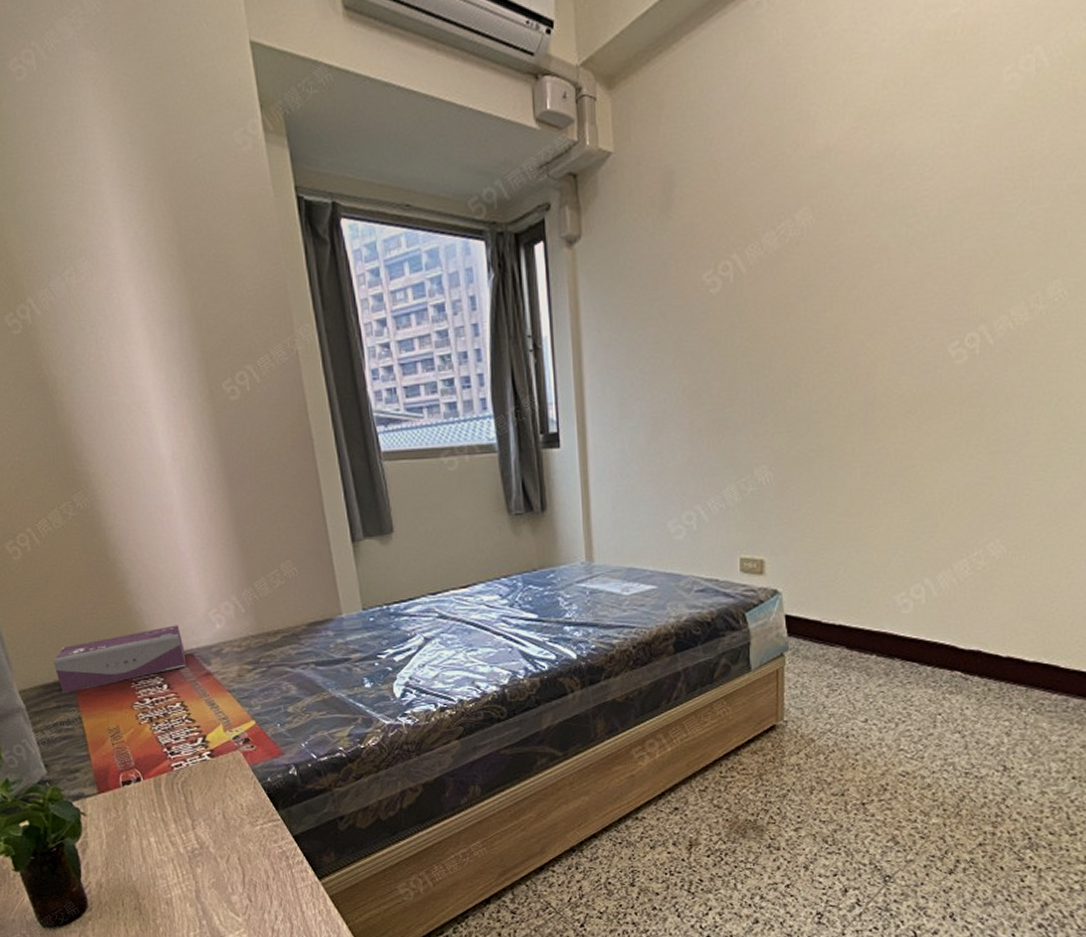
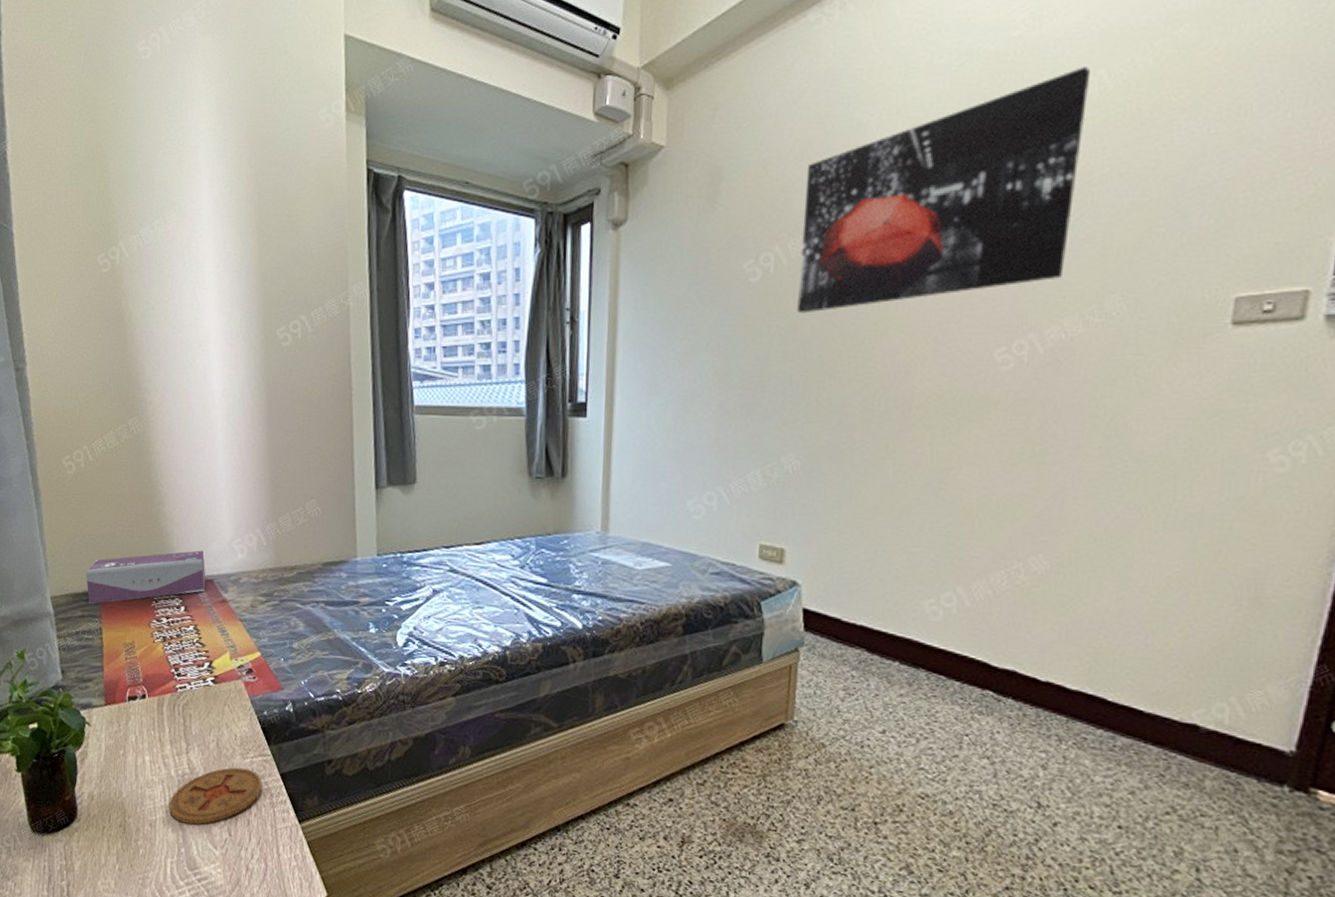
coaster: none [182,836,277,897] -> present [169,767,262,825]
wall art: none [758,44,1029,323] -> present [797,67,1092,314]

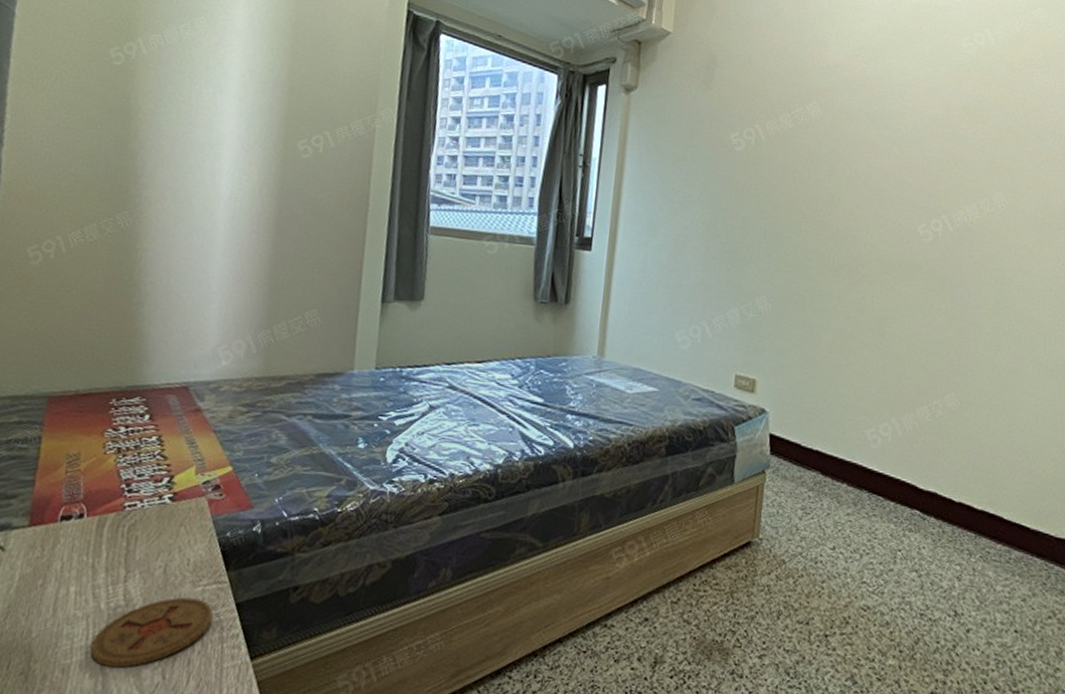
tissue box: present [85,550,206,604] -> none [30,354,183,409]
wall art: present [797,67,1092,314] -> none [772,25,980,181]

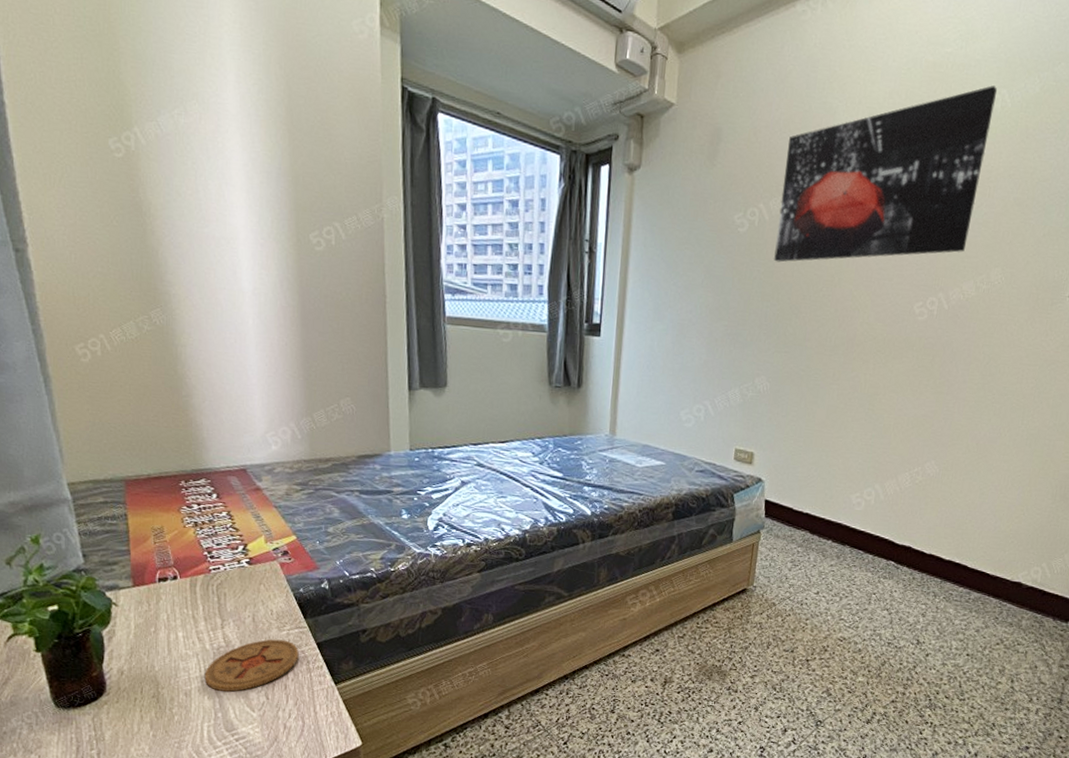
wall art: none [772,25,980,181] -> present [774,85,998,263]

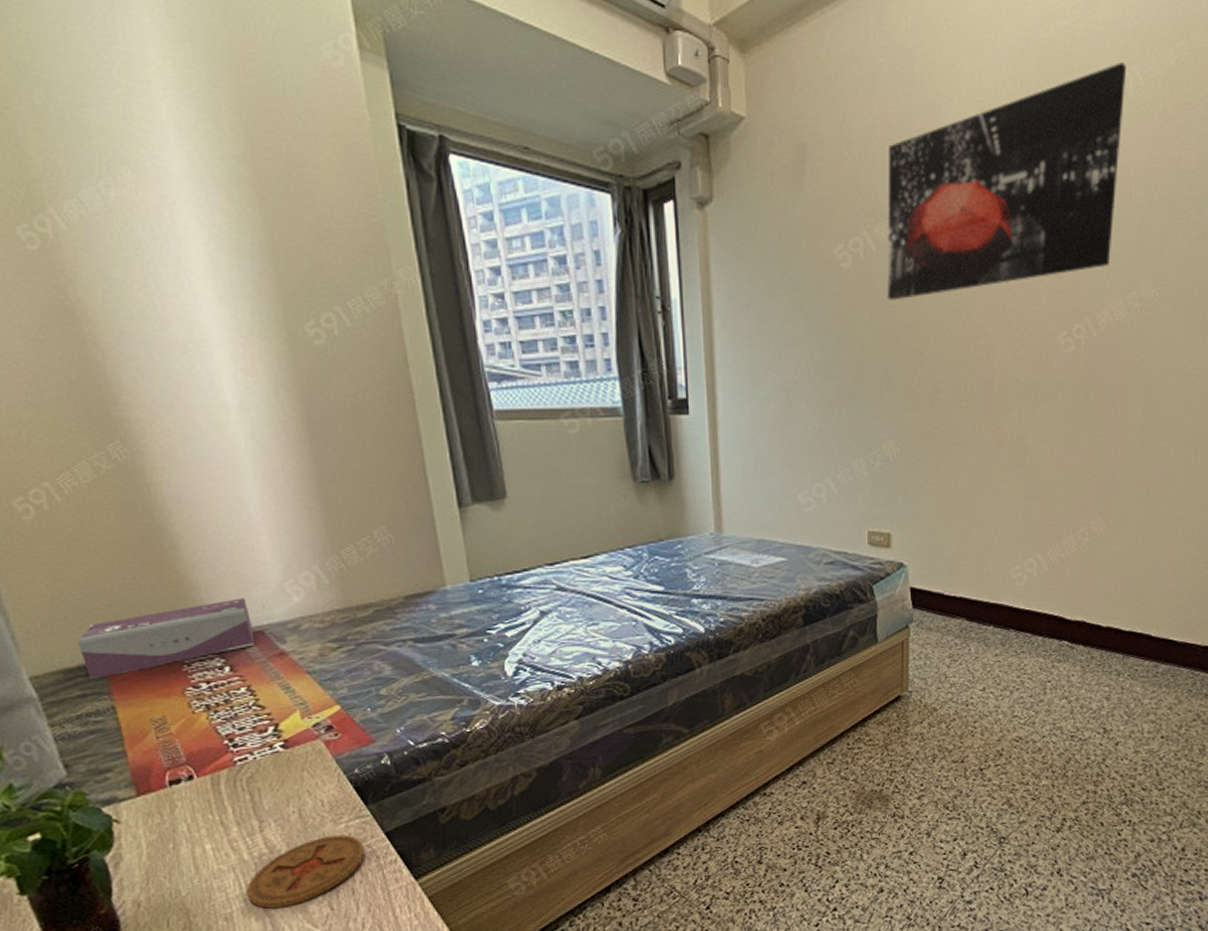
tissue box: none [106,441,239,491] -> present [77,598,254,679]

